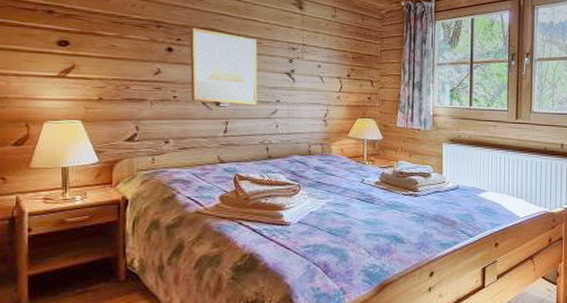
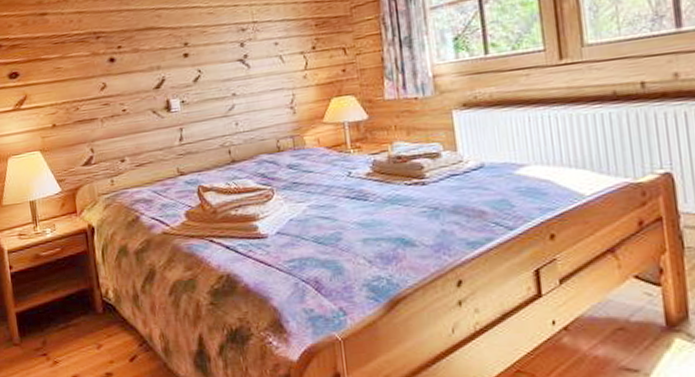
wall art: present [190,27,258,106] -> none [129,28,212,111]

